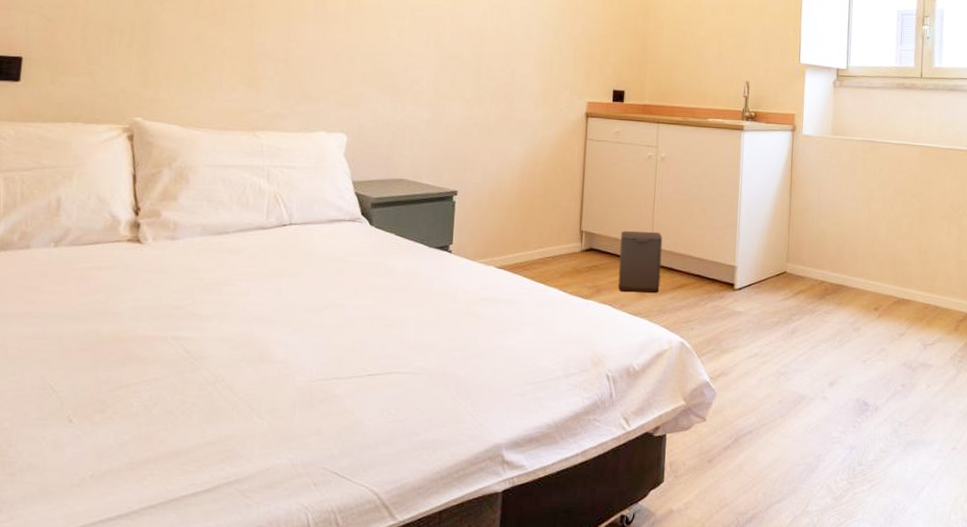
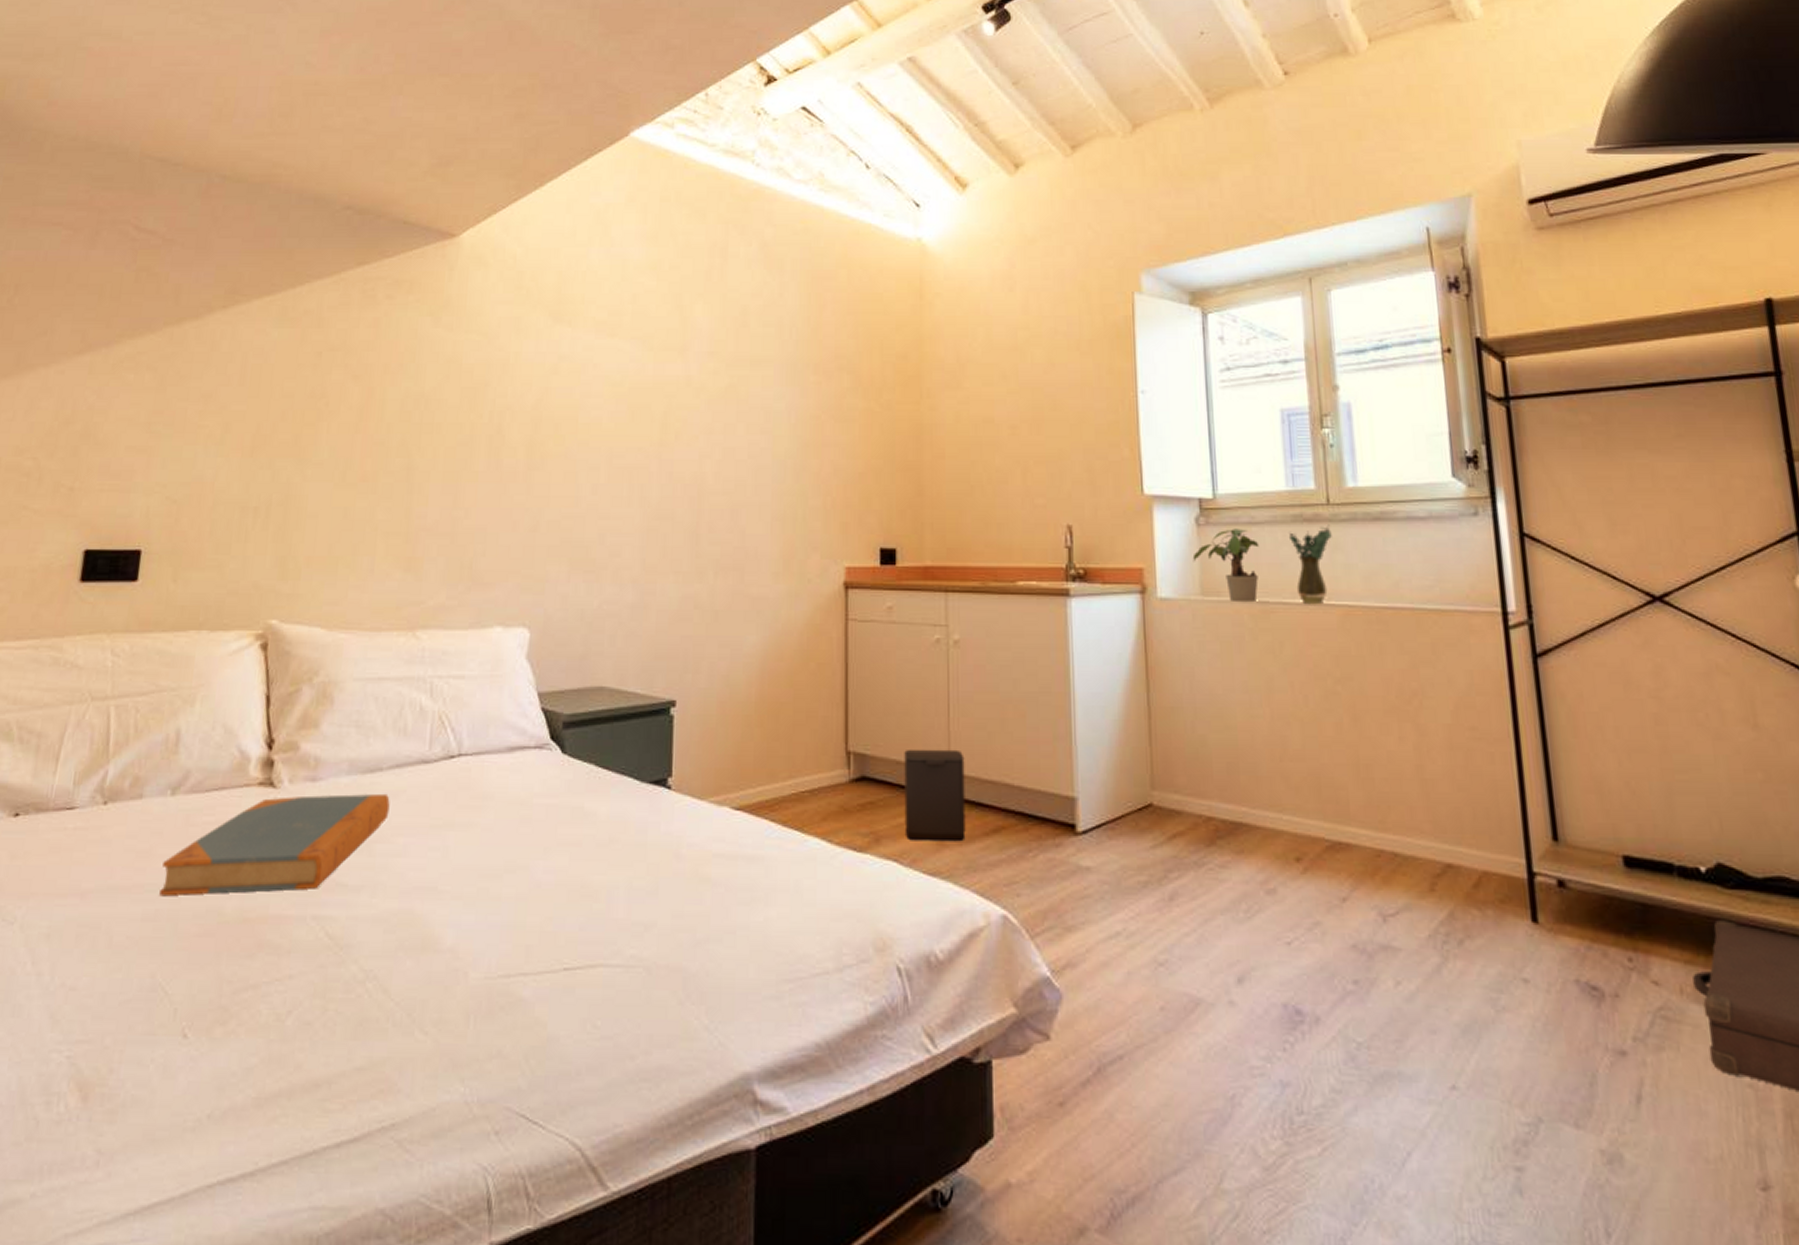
book: none [46,250,235,321] -> present [159,793,390,897]
potted plant: none [828,90,874,142] -> present [1192,529,1260,603]
vase: none [893,91,921,145] -> present [1288,524,1332,605]

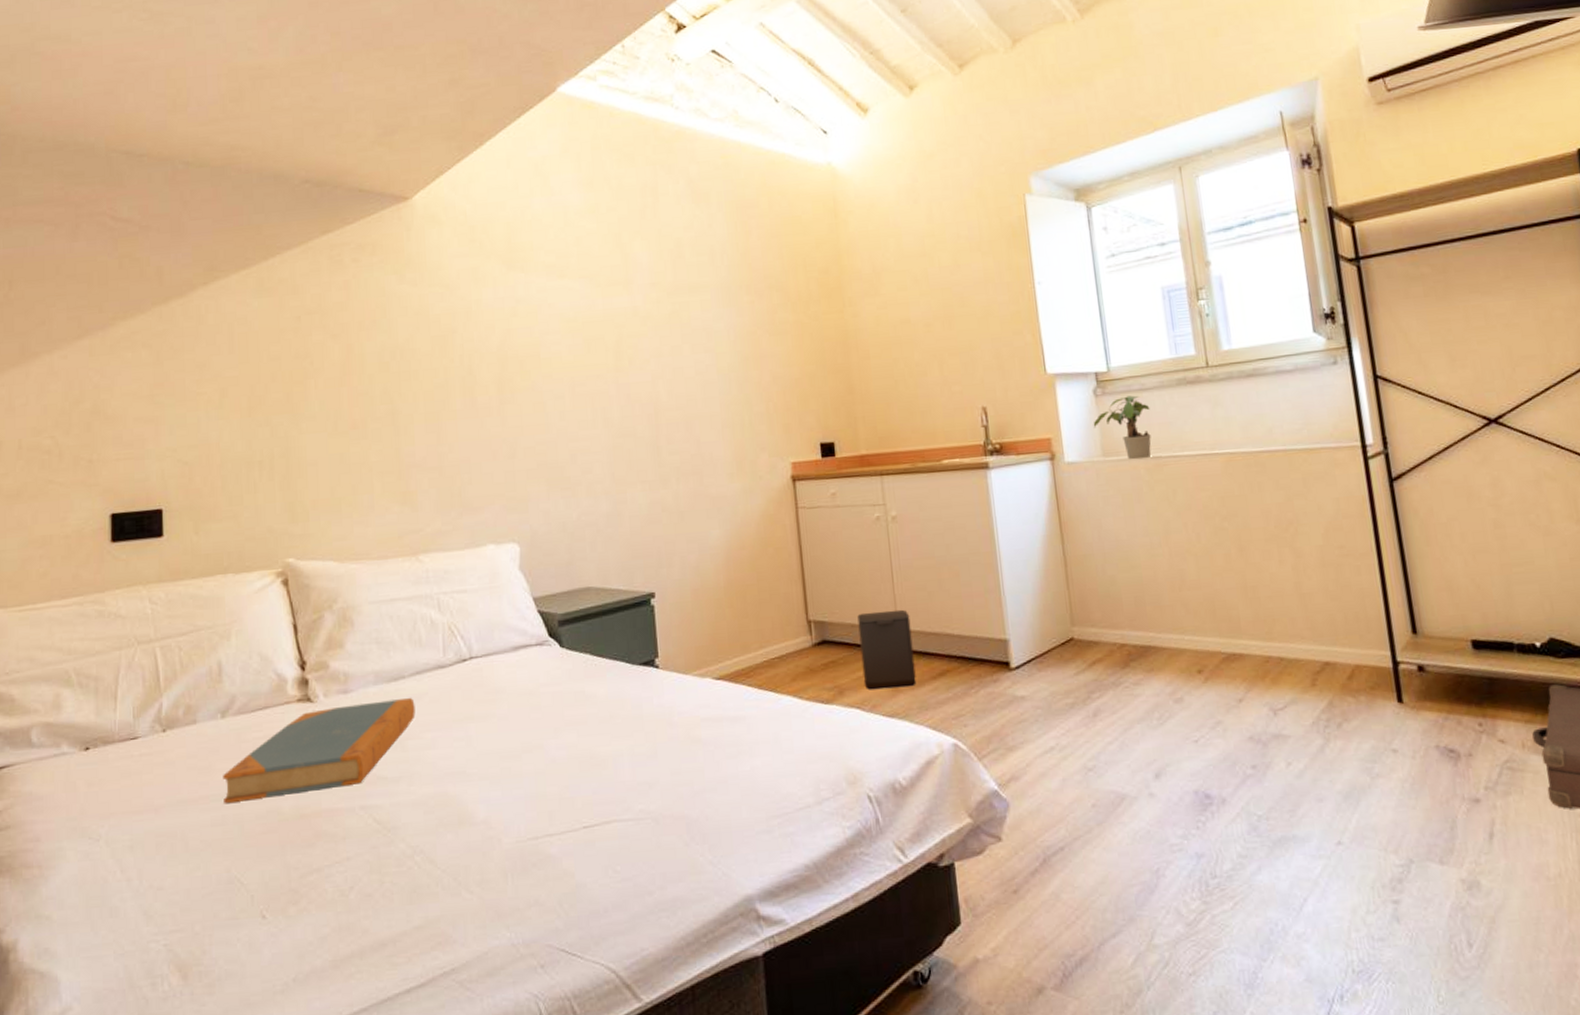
vase: present [1288,524,1332,605] -> none [1174,384,1212,456]

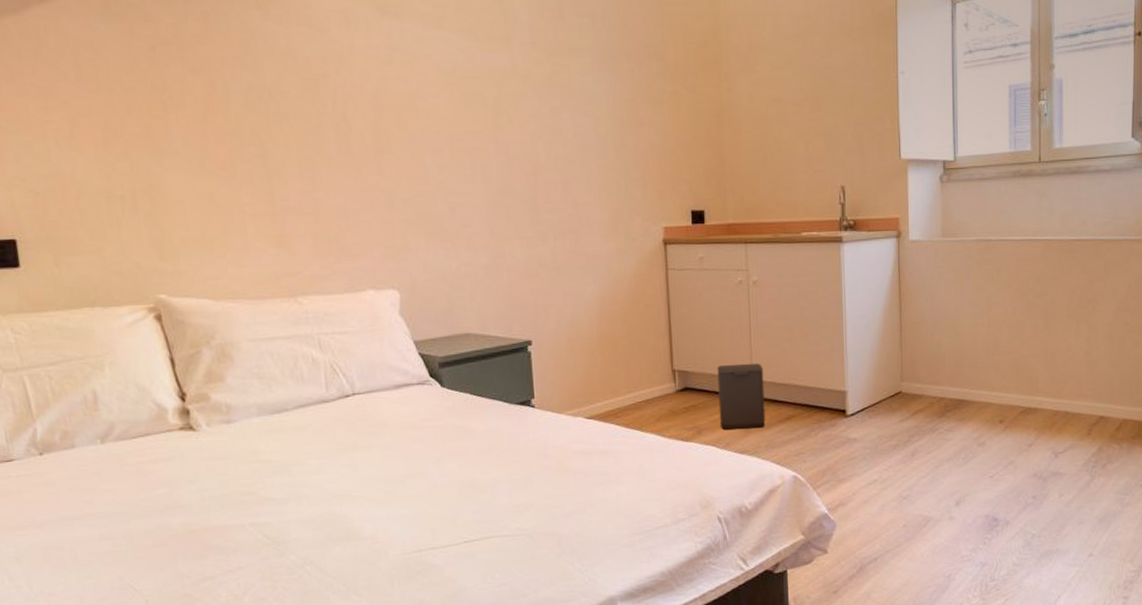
book: present [223,697,416,804] -> none [107,428,301,521]
potted plant: present [1093,395,1152,460] -> none [936,184,987,242]

